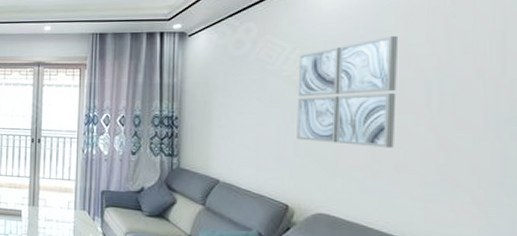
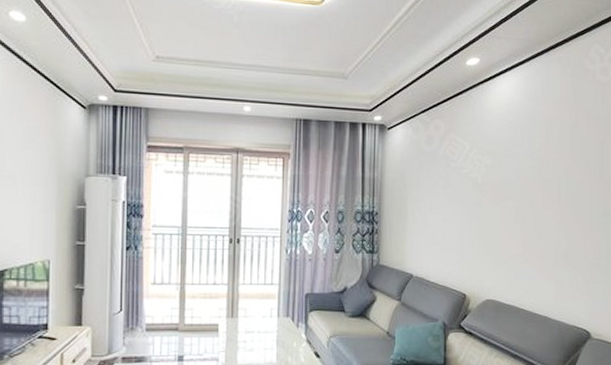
wall art: present [297,36,399,148] -> none [473,141,543,238]

